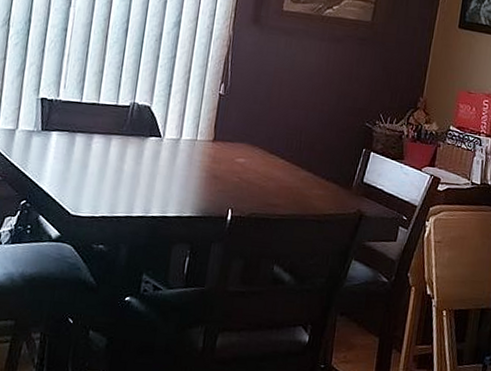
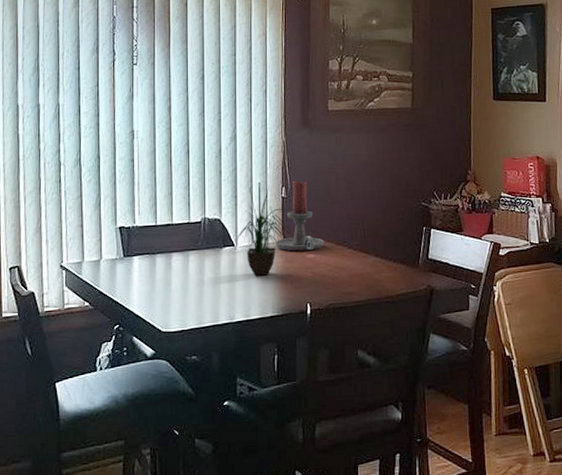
potted plant: none [163,75,224,174] -> present [236,182,292,276]
candle holder: none [205,78,257,155] -> present [275,180,324,251]

